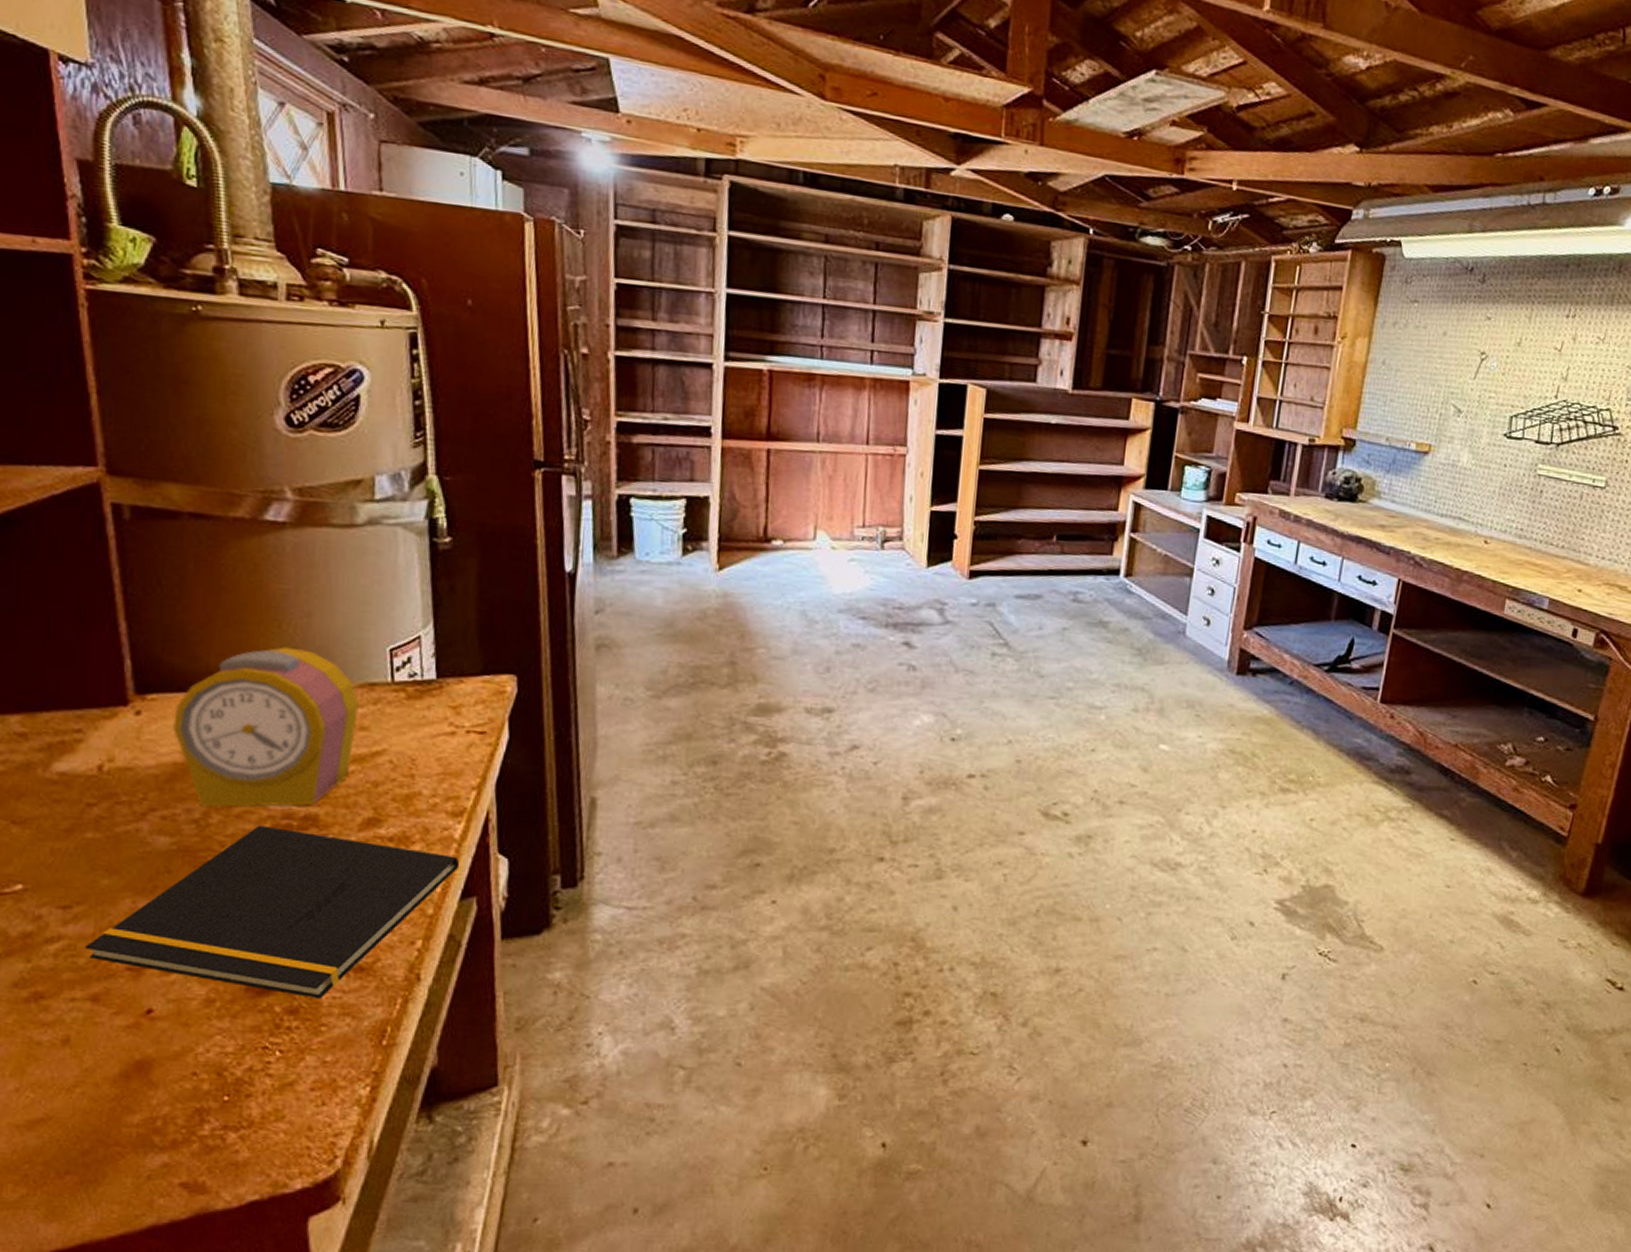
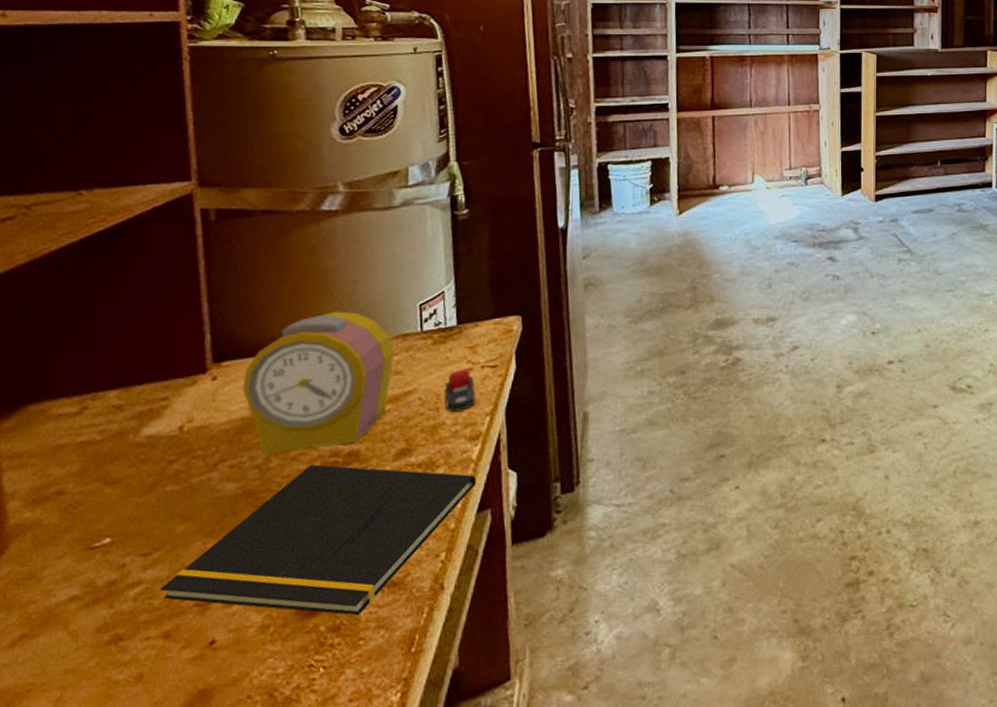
stapler: none [421,732,460,782] -> present [445,369,476,413]

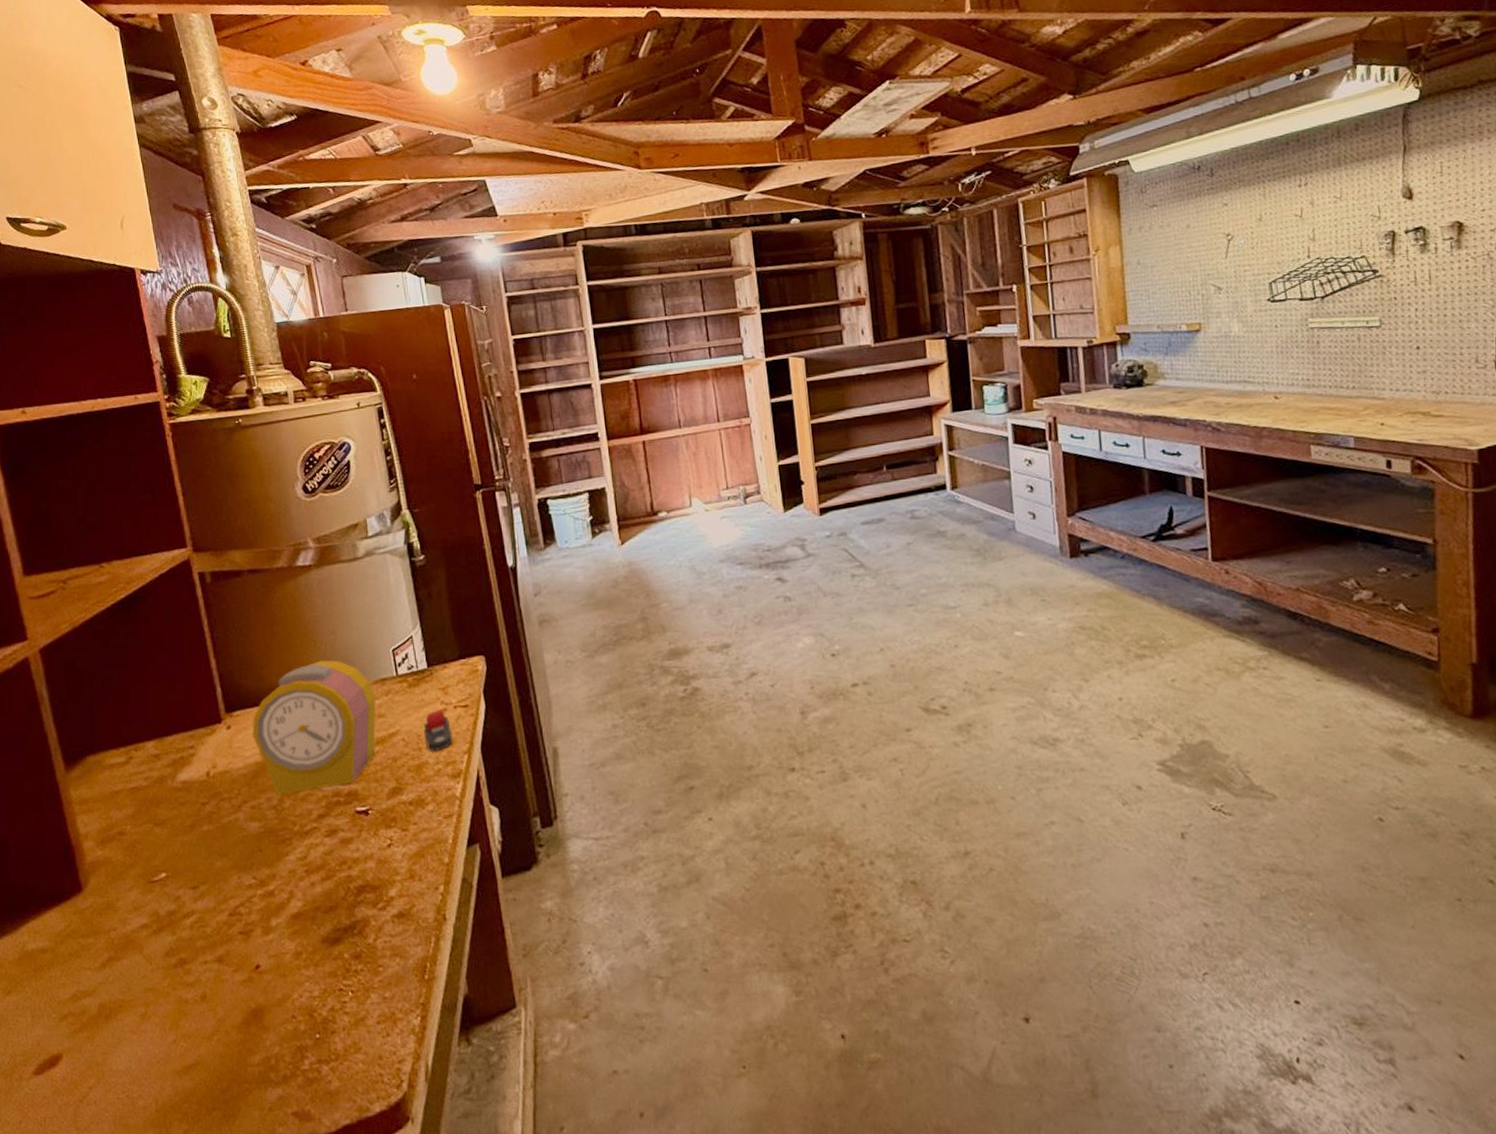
notepad: present [161,464,477,616] -> none [210,804,463,944]

